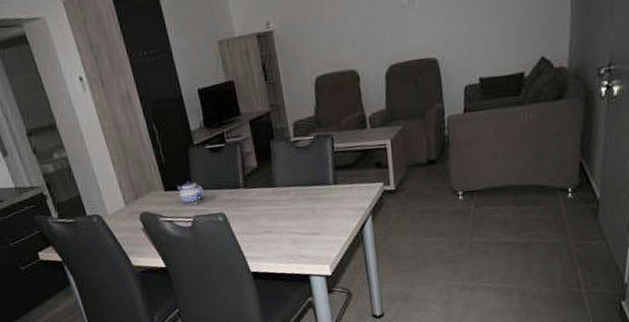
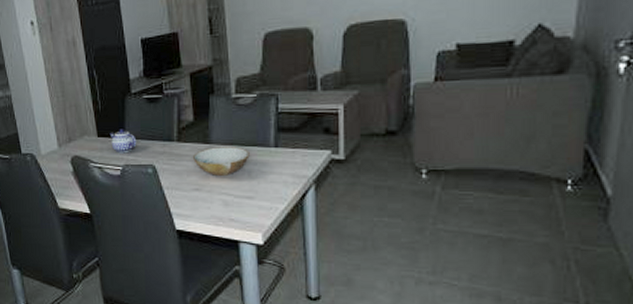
bowl: none [259,187,312,218] -> present [192,147,250,177]

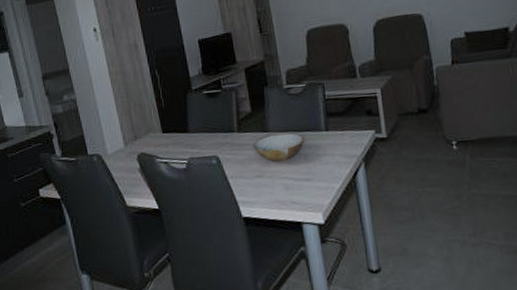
teapot: present [109,129,137,154] -> none [174,124,200,148]

